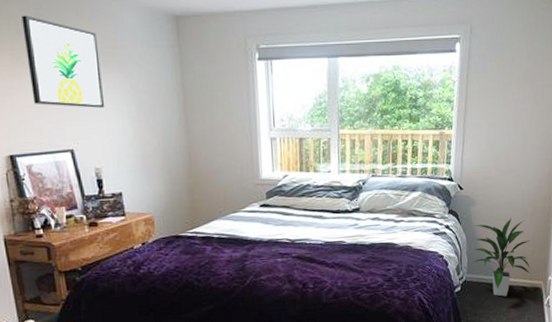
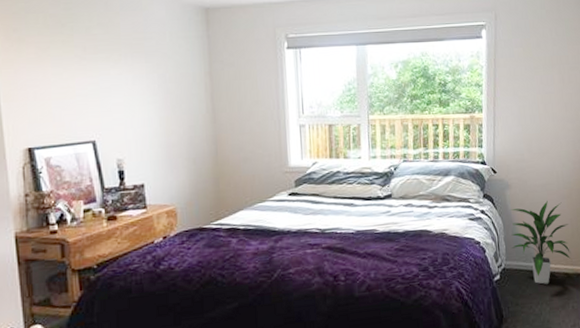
wall art: present [21,15,105,108] -> none [50,9,131,99]

